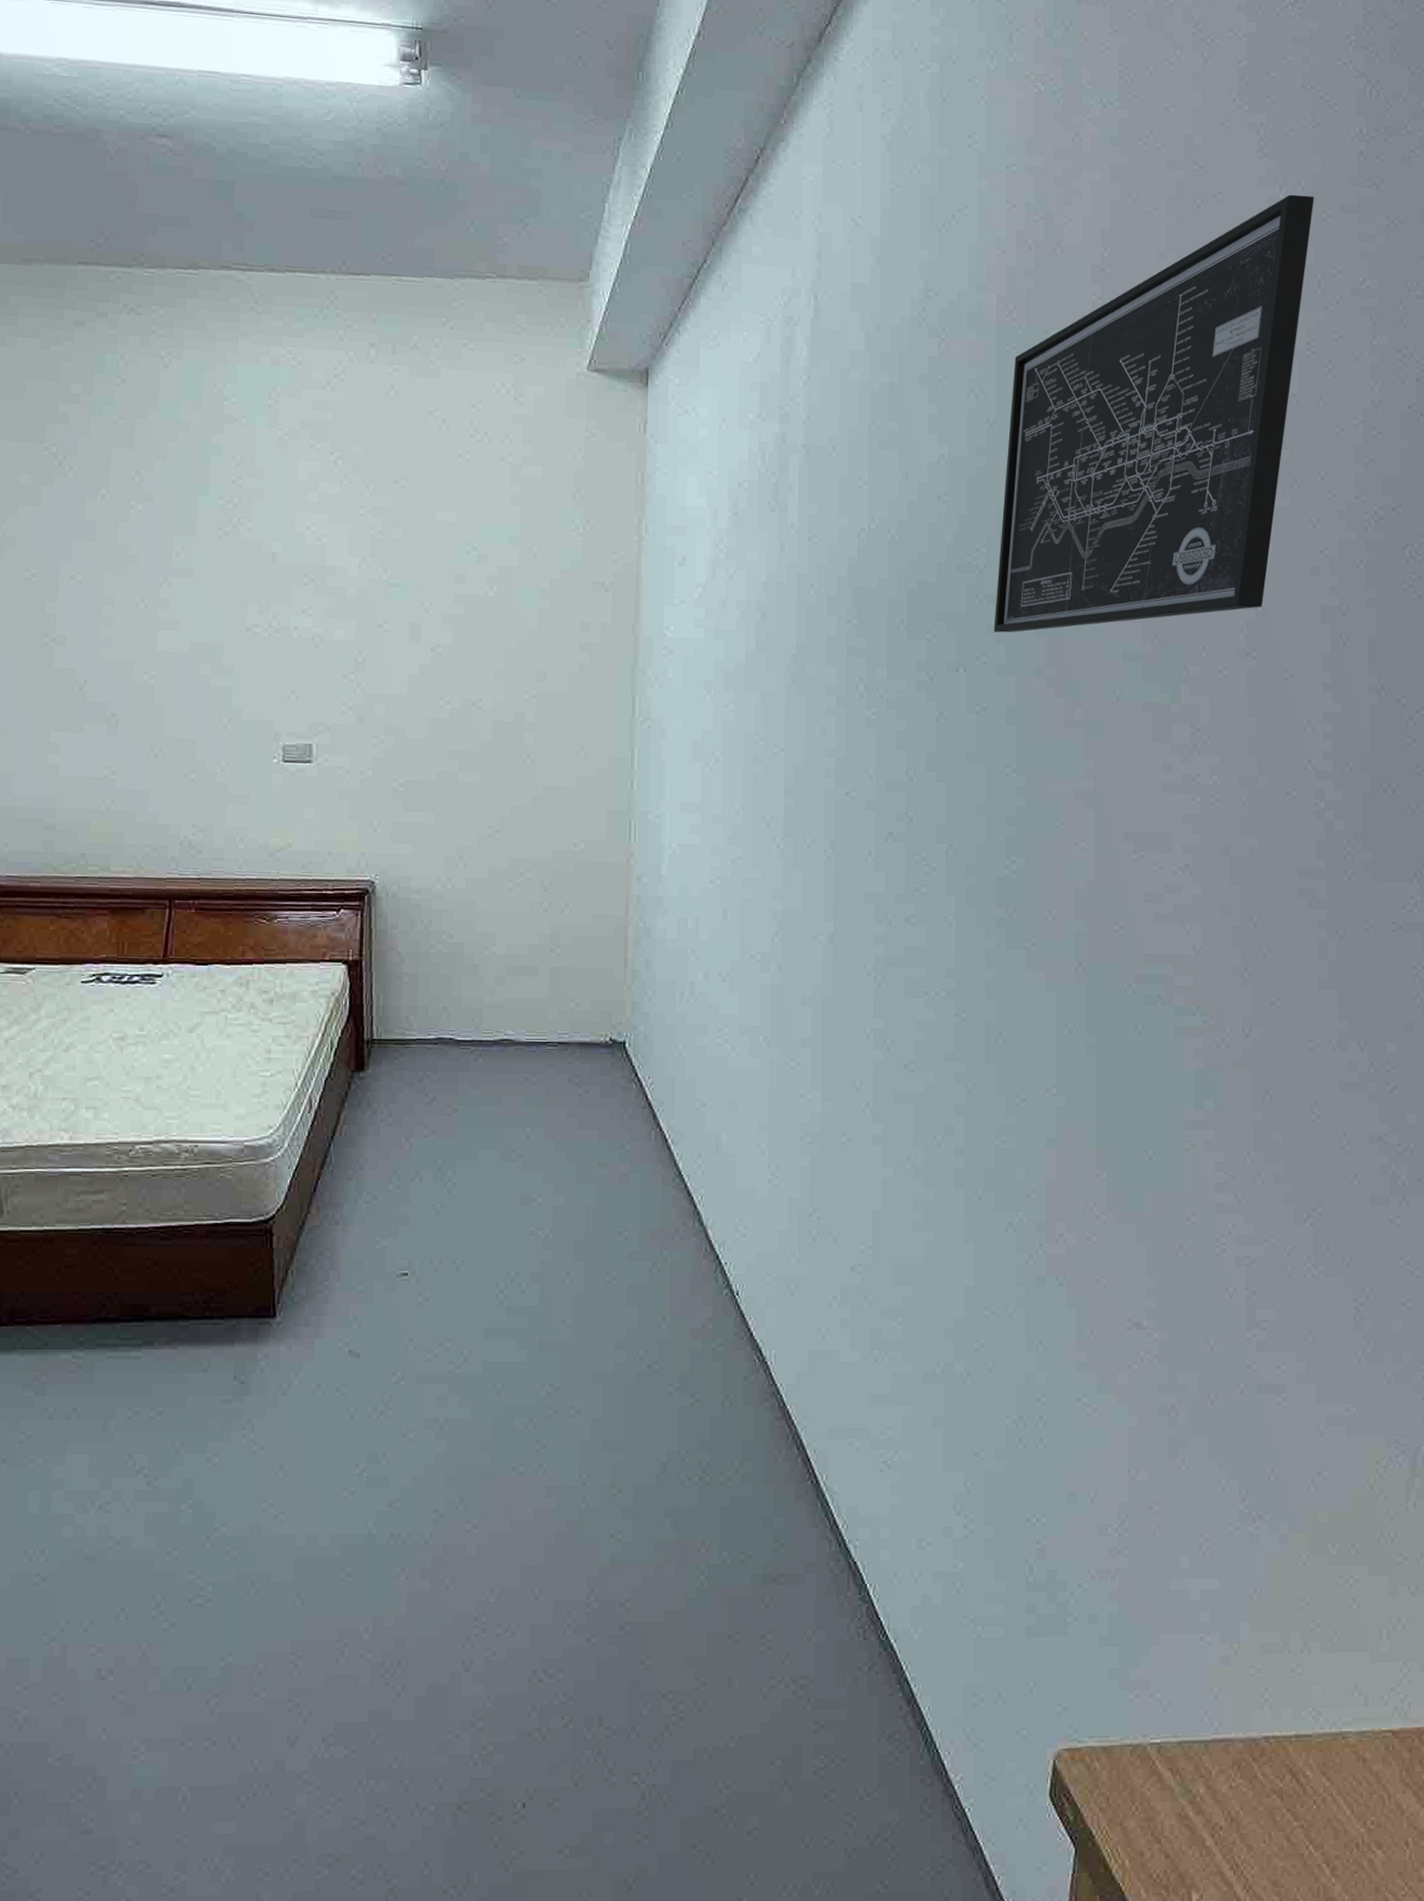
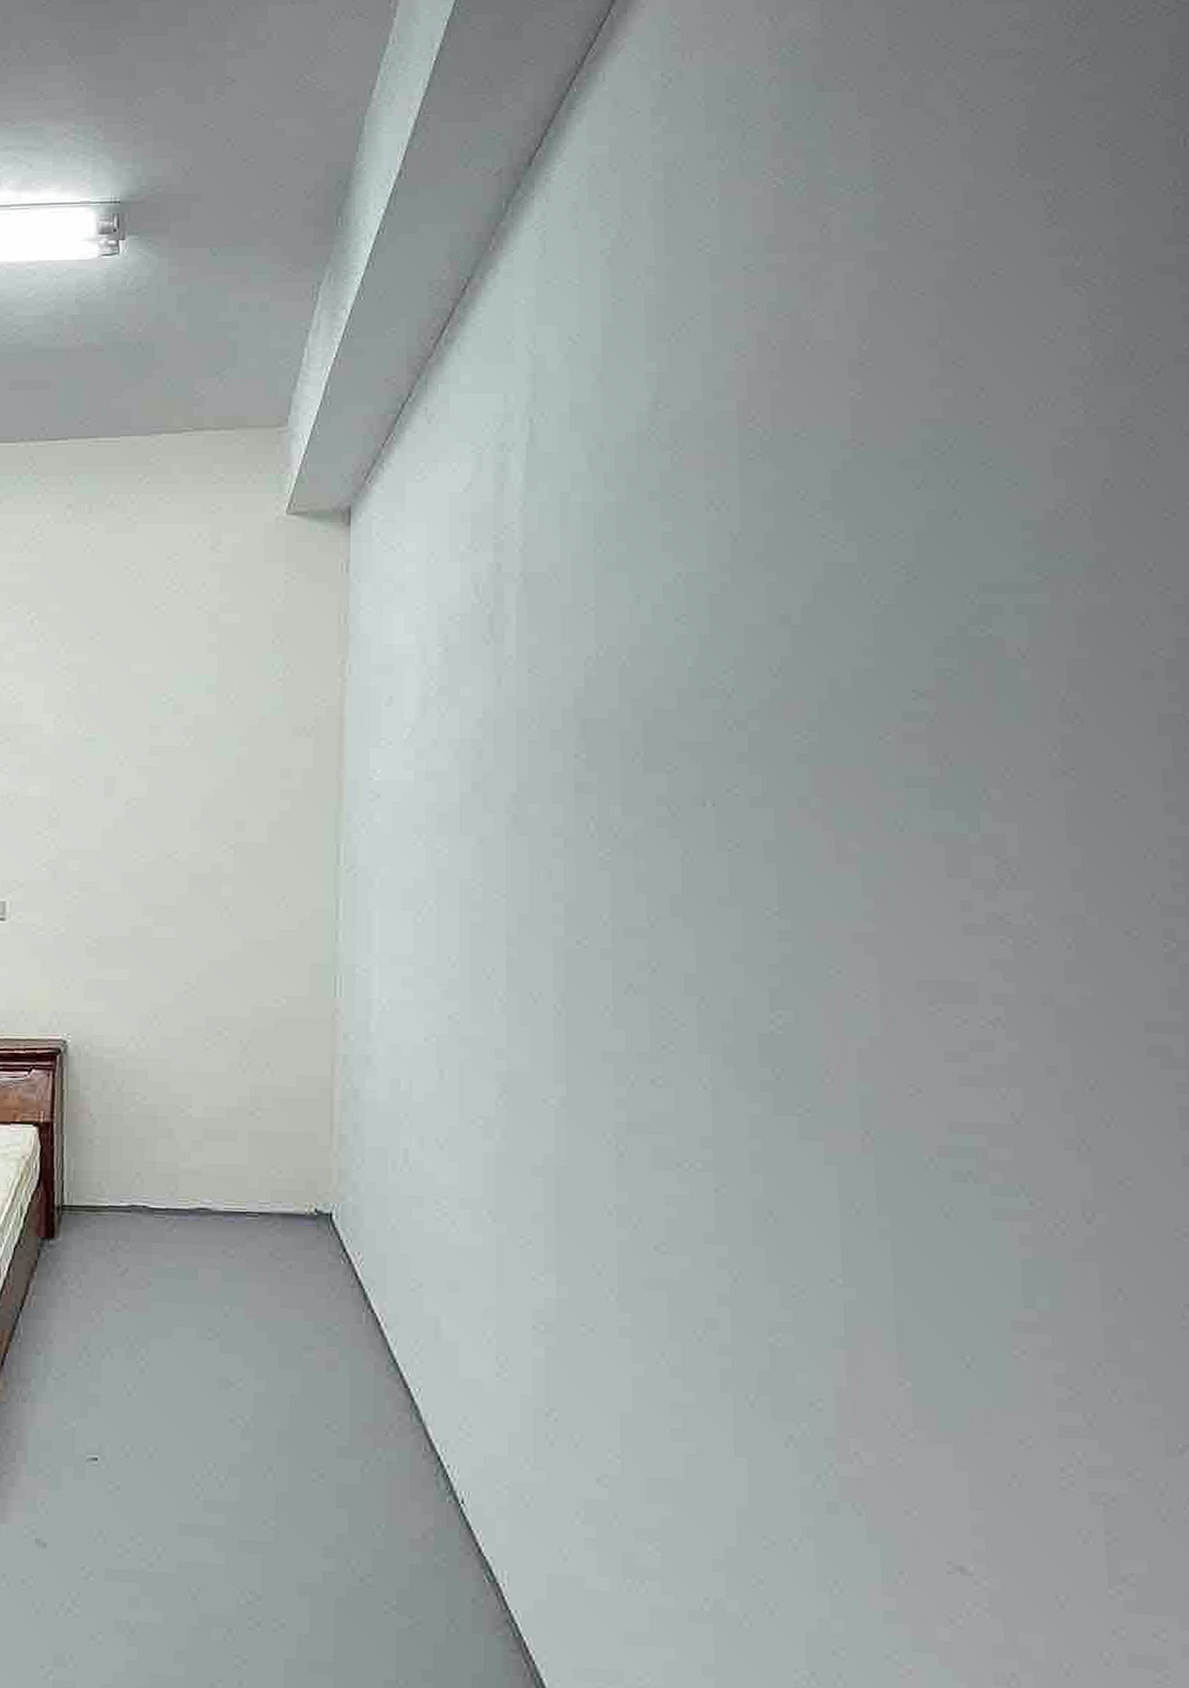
wall art: present [994,194,1314,633] -> none [746,261,1120,761]

